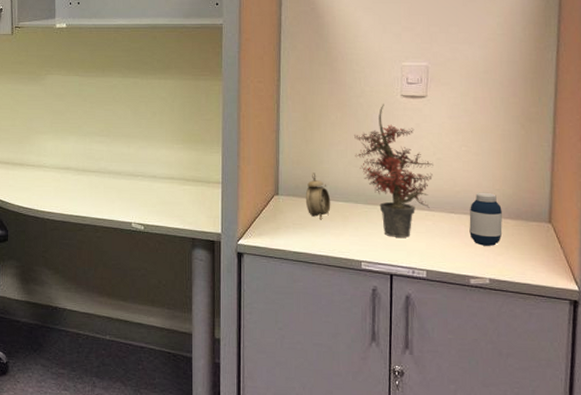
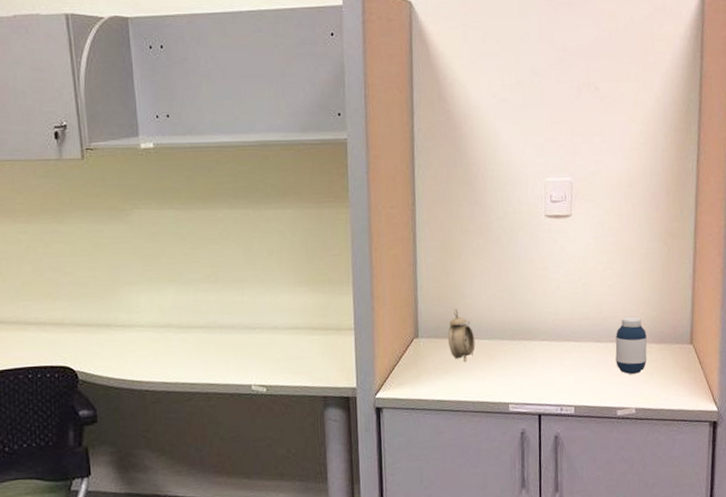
potted plant: present [354,104,433,238] -> none [498,226,579,374]

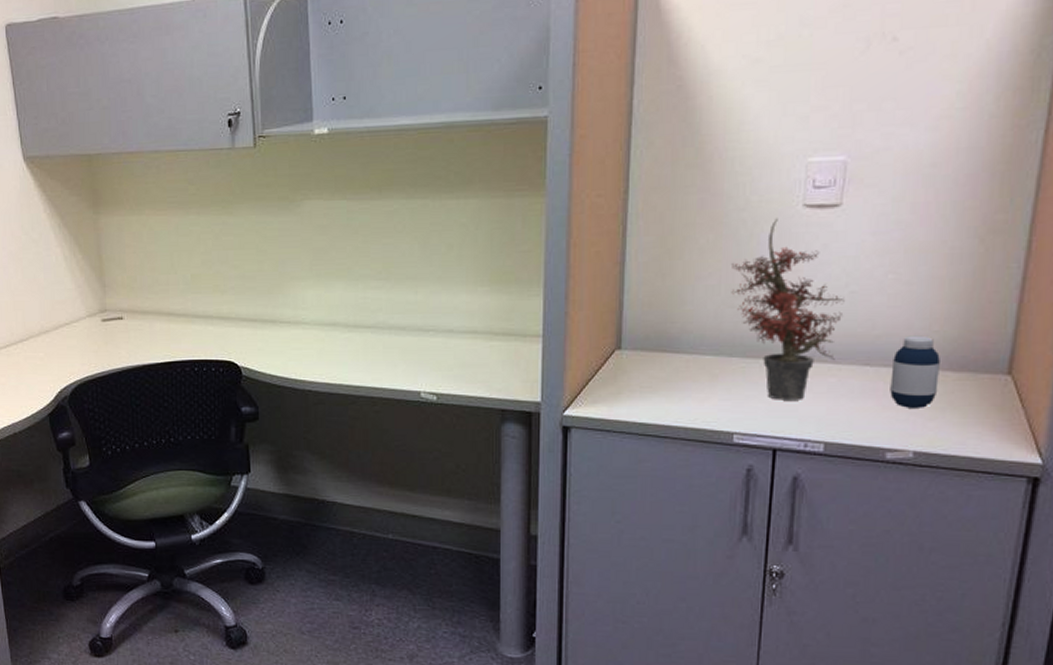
alarm clock: present [447,309,475,362] -> none [658,317,694,381]
potted plant: none [498,226,579,374] -> present [731,218,845,400]

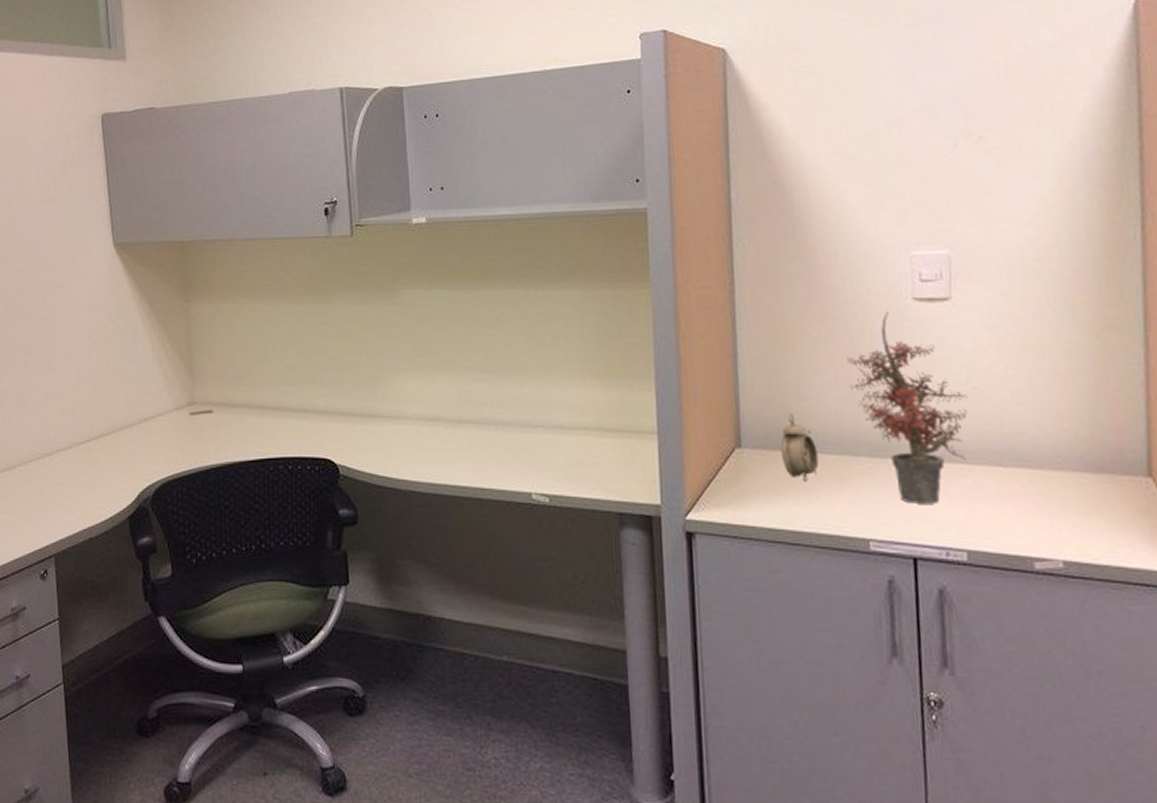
alarm clock: none [658,317,694,381] -> present [780,413,819,482]
medicine bottle: present [890,335,940,408] -> none [1026,434,1079,513]

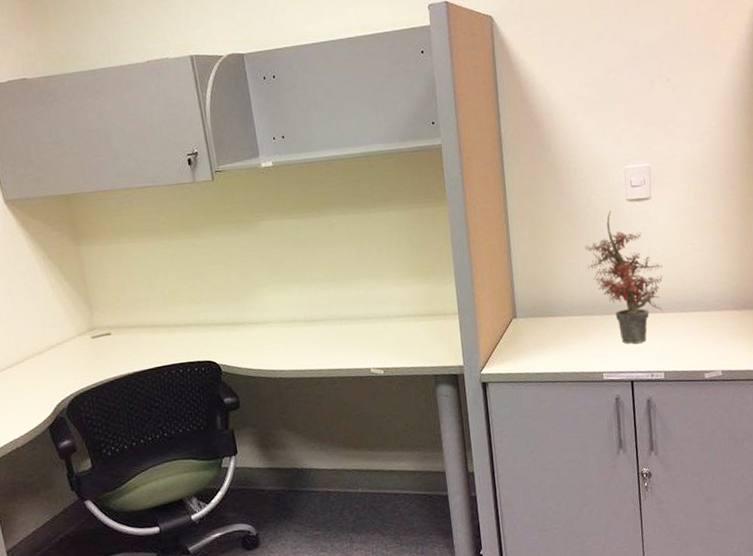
alarm clock: present [780,413,819,482] -> none [542,290,569,338]

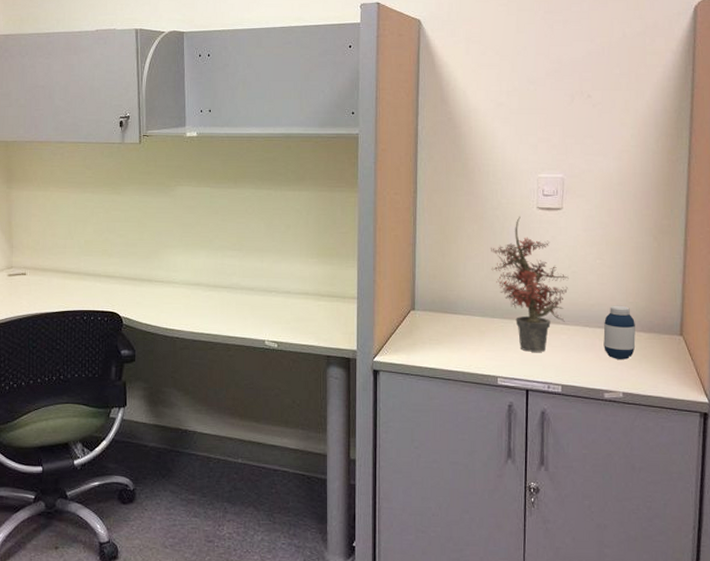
medicine bottle: none [699,286,731,340] -> present [603,305,636,359]

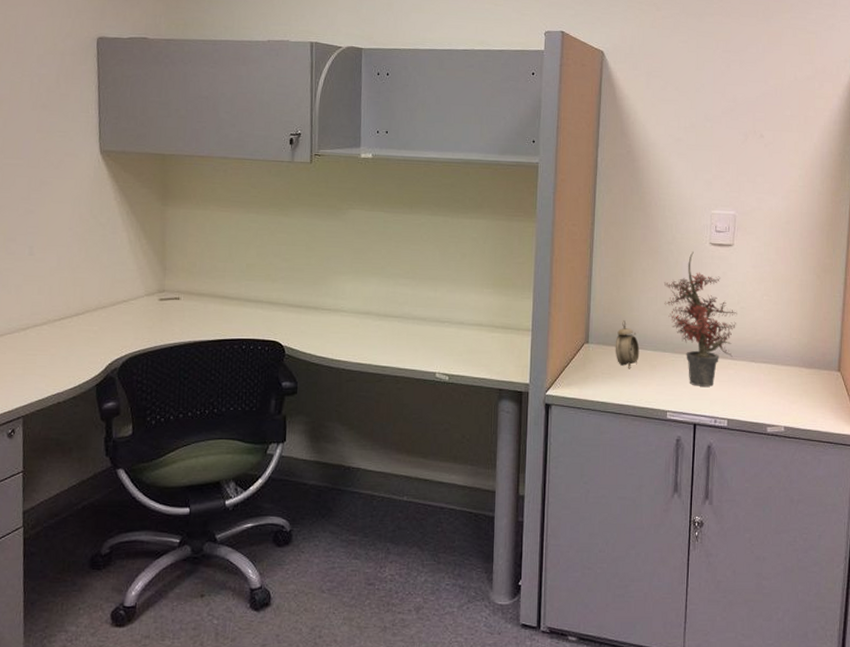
alarm clock: none [442,287,467,335] -> present [615,320,640,369]
medicine bottle: present [603,305,636,359] -> none [768,341,797,394]

